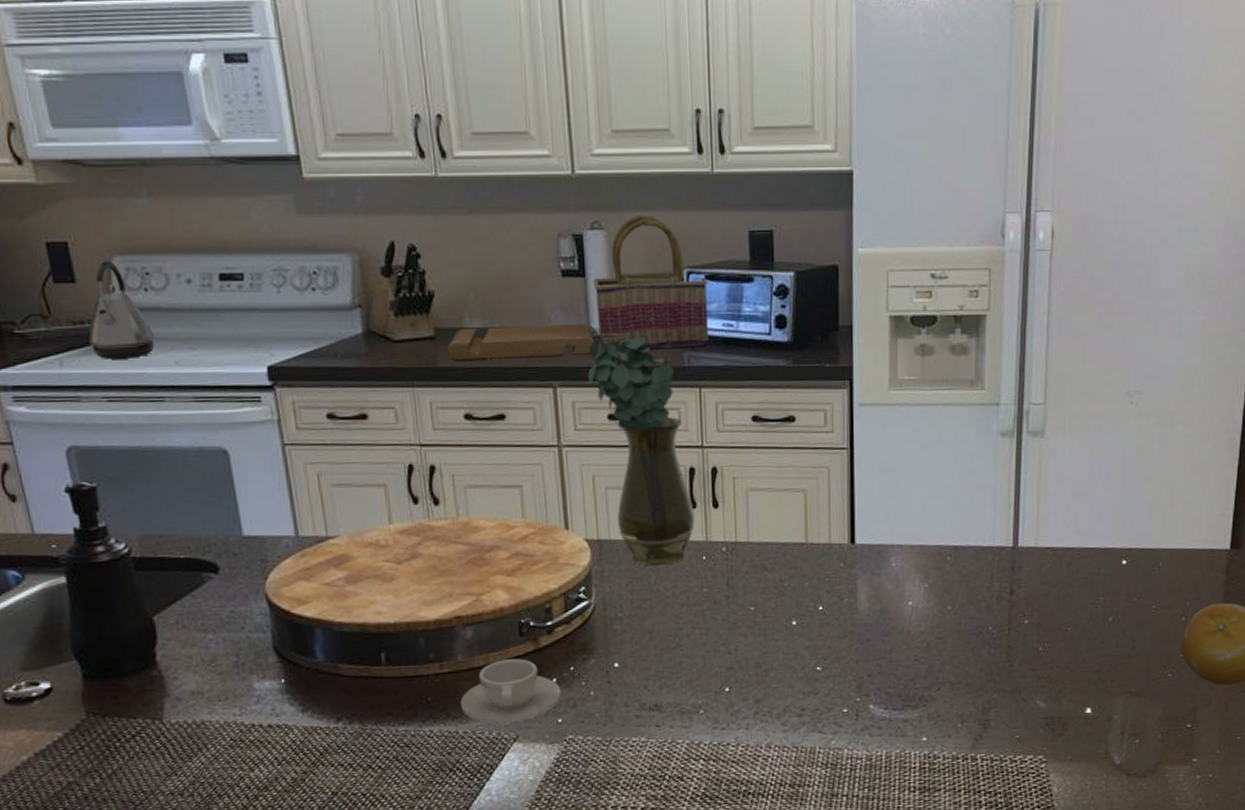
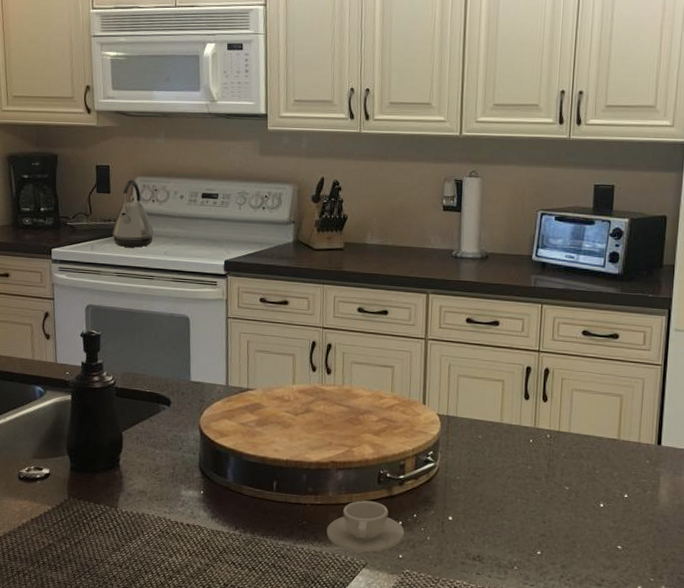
cutting board: present [446,323,595,360] -> none [351,244,463,271]
vase: present [588,326,695,566] -> none [454,249,527,443]
basket: present [593,215,709,351] -> none [466,168,557,273]

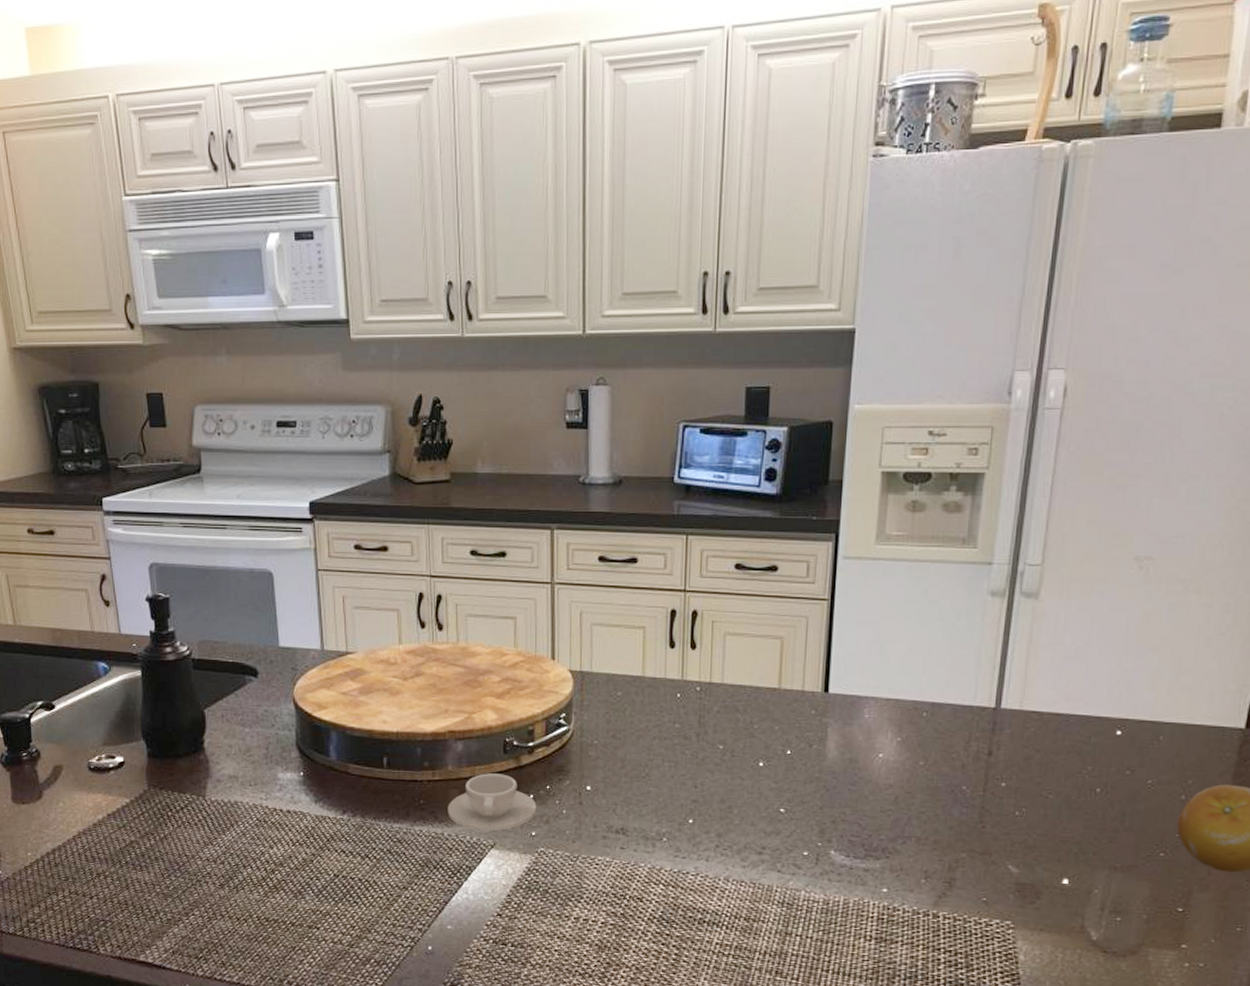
kettle: present [112,180,155,248] -> none [173,409,224,491]

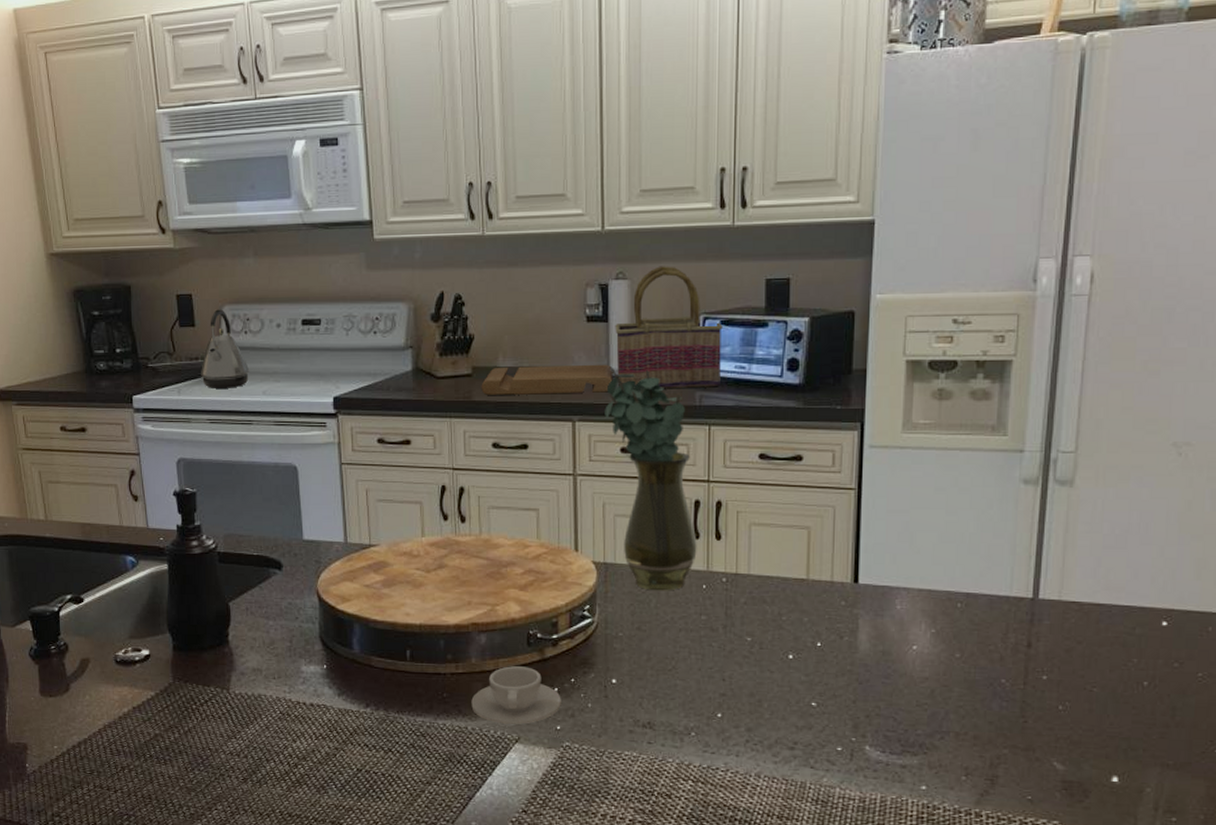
kettle: none [173,409,224,491] -> present [201,309,250,388]
cutting board: none [459,471,592,502] -> present [481,364,613,395]
vase: none [583,474,672,700] -> present [605,367,697,591]
basket: none [594,372,702,498] -> present [615,266,723,390]

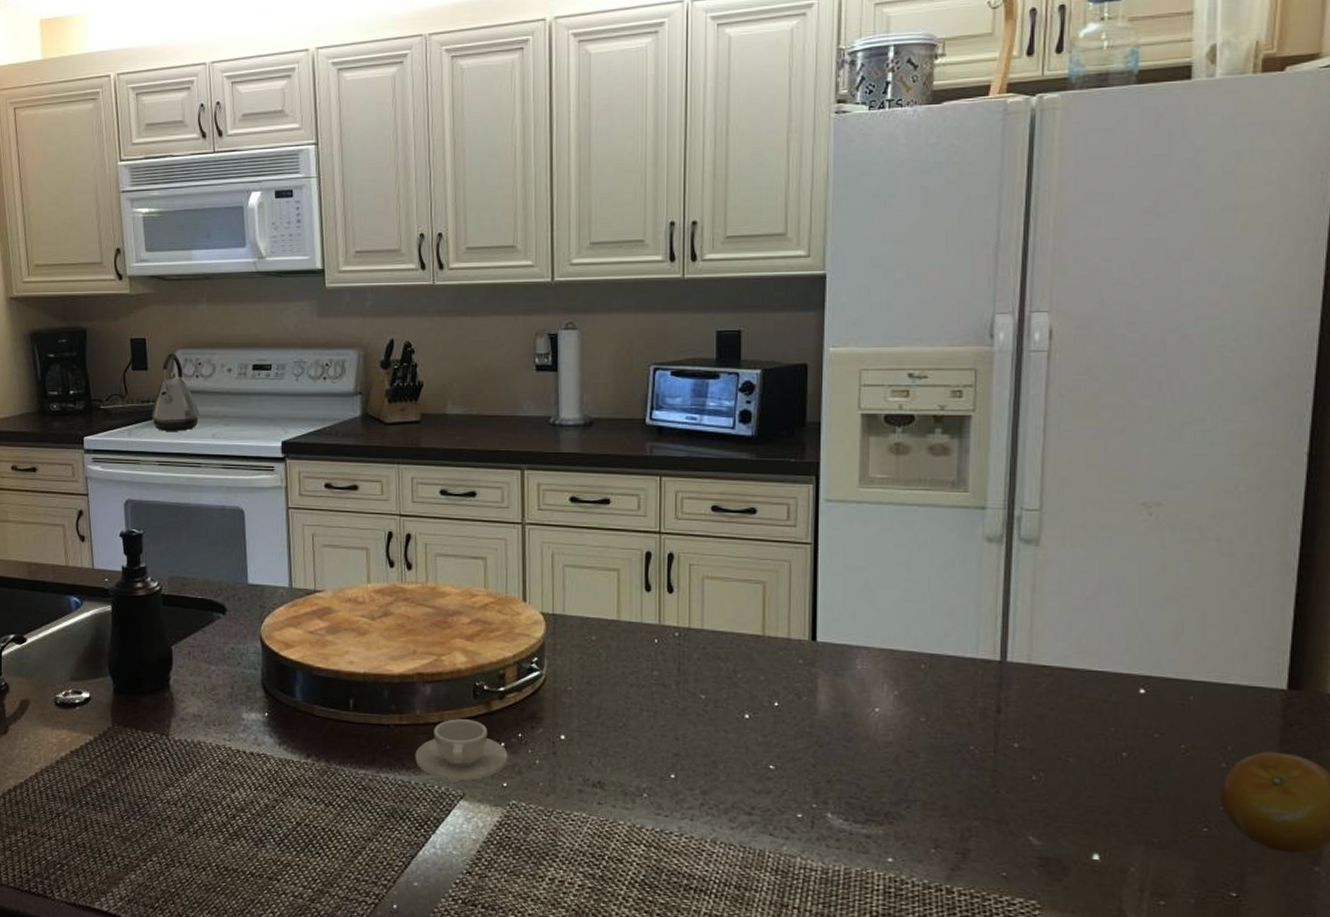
cutting board: present [481,364,613,395] -> none [429,413,563,442]
vase: present [605,367,697,591] -> none [554,415,648,645]
basket: present [615,266,723,390] -> none [564,317,673,439]

